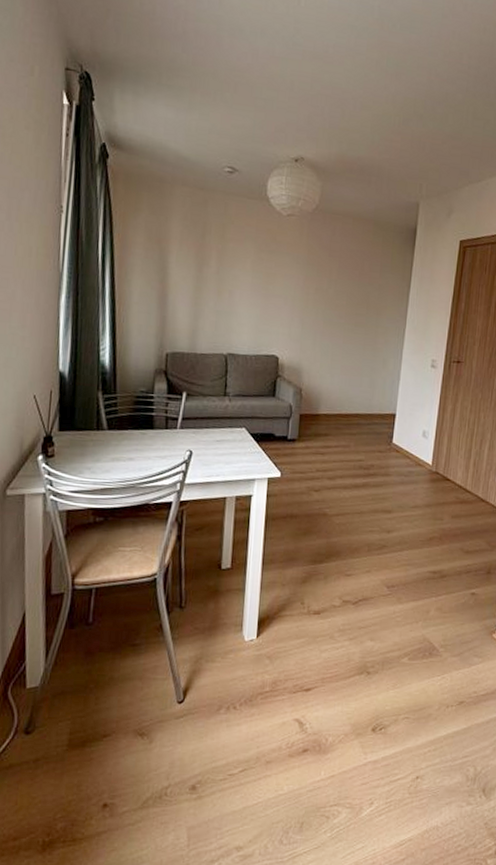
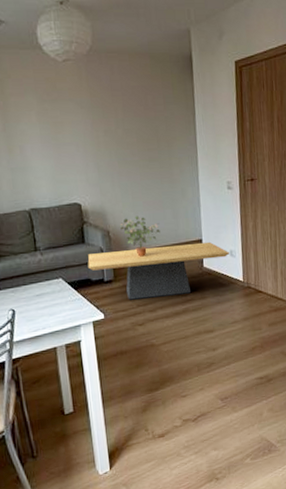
coffee table: none [274,408,423,468] -> present [87,241,230,300]
potted plant: none [313,378,354,421] -> present [119,216,160,257]

